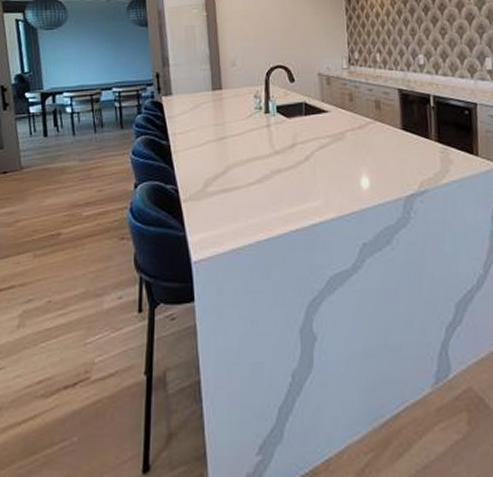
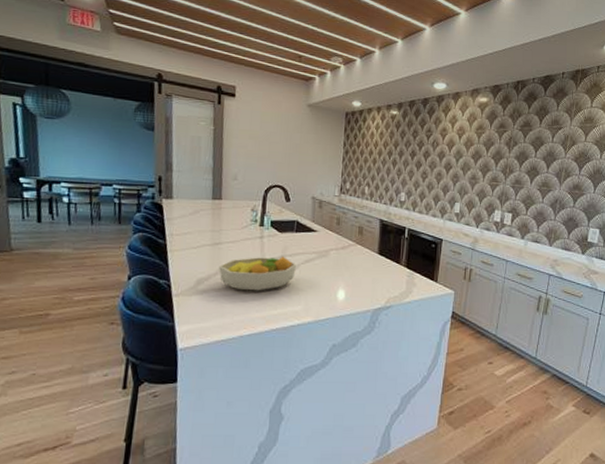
fruit bowl: none [227,144,310,189] -> present [219,256,296,291]

